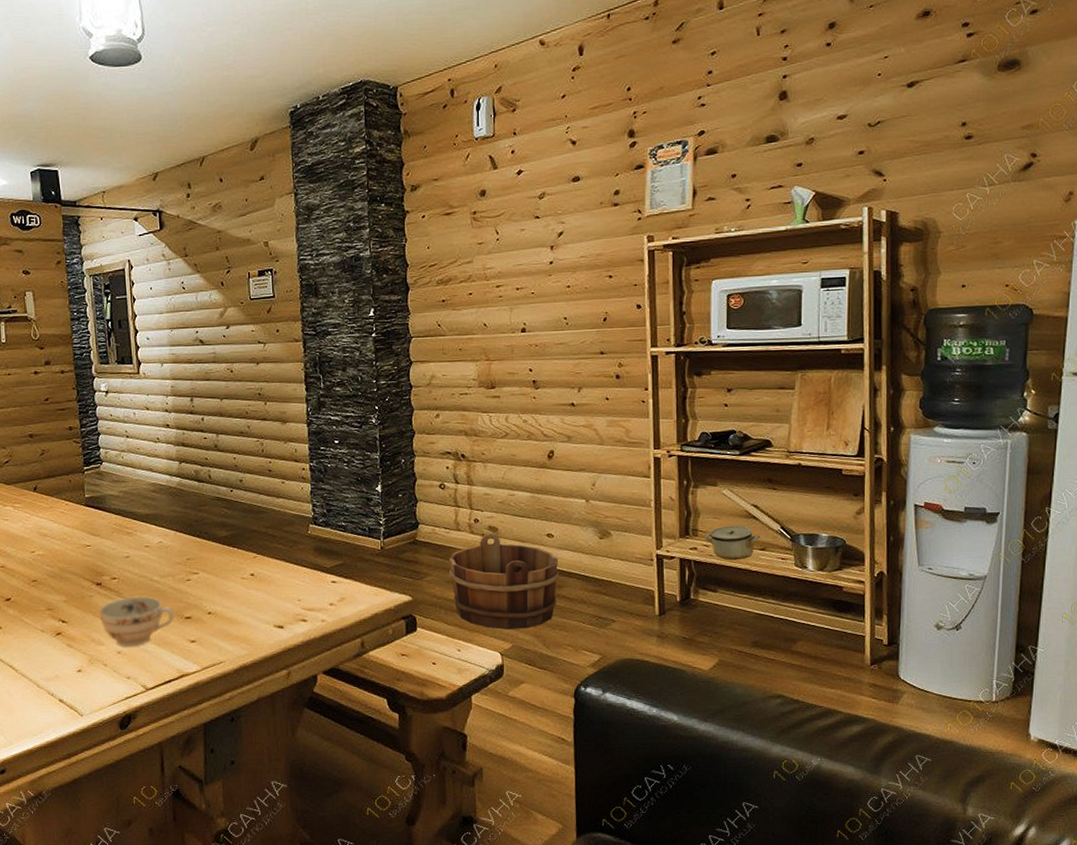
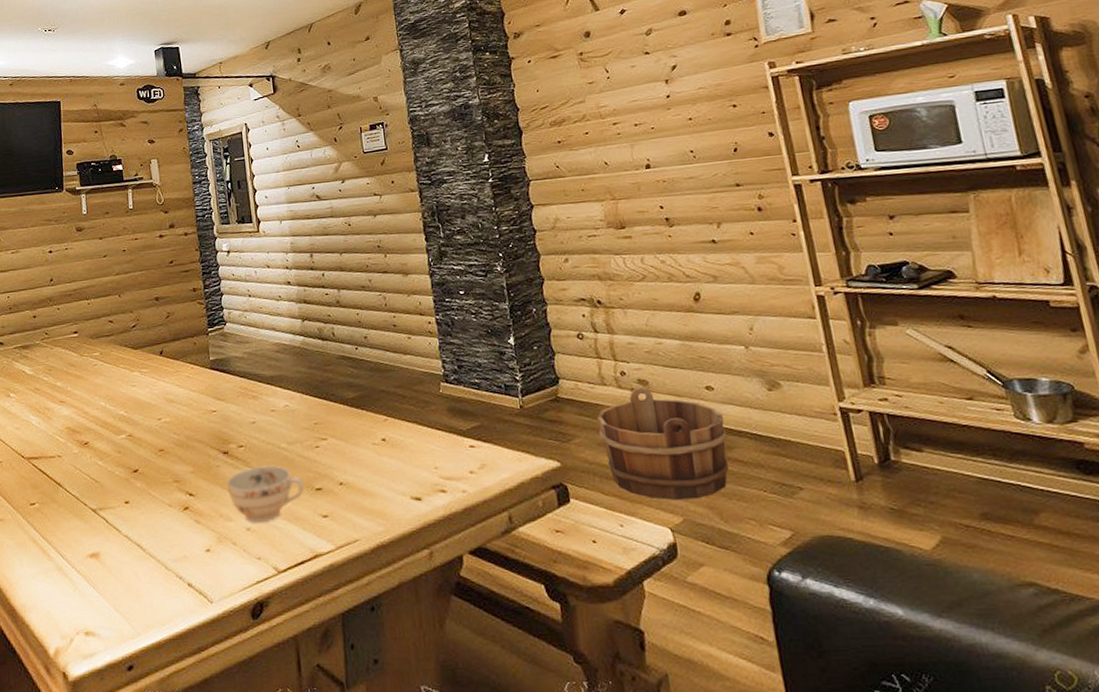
saucepan: present [704,525,761,561] -> none [894,370,964,413]

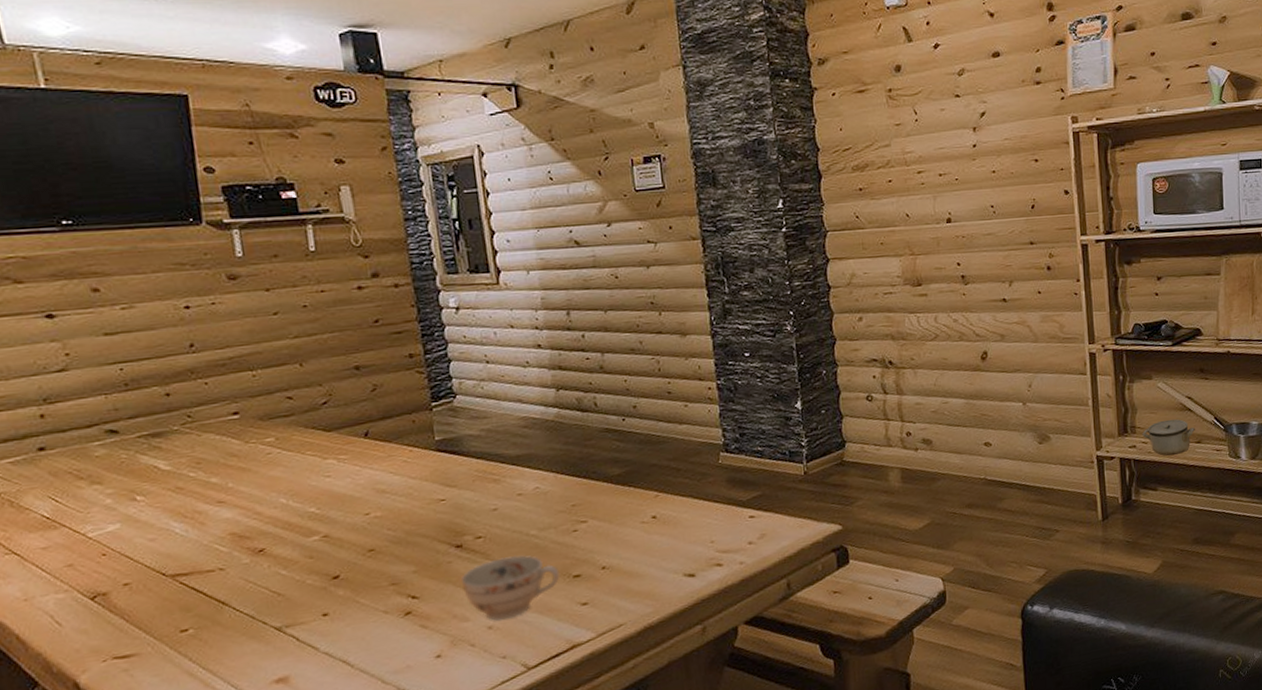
wooden bucket: present [597,387,729,500] -> none [881,447,999,552]
saucepan: none [894,370,964,413] -> present [1142,419,1196,457]

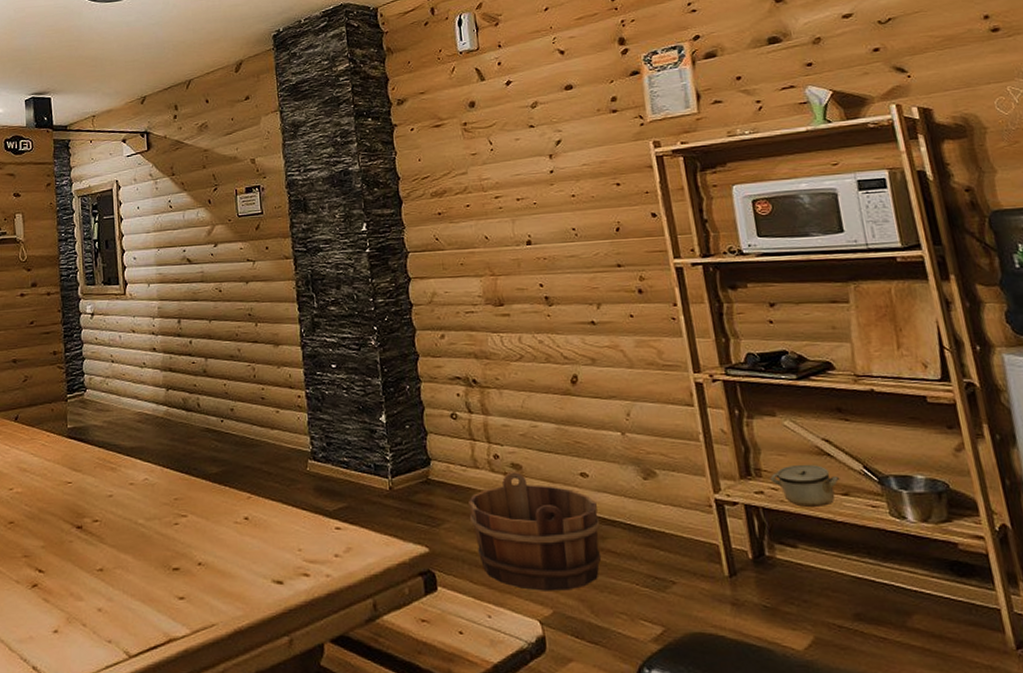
teacup: present [461,555,560,620] -> none [79,541,162,603]
wooden bucket: none [881,447,999,552] -> present [469,472,602,591]

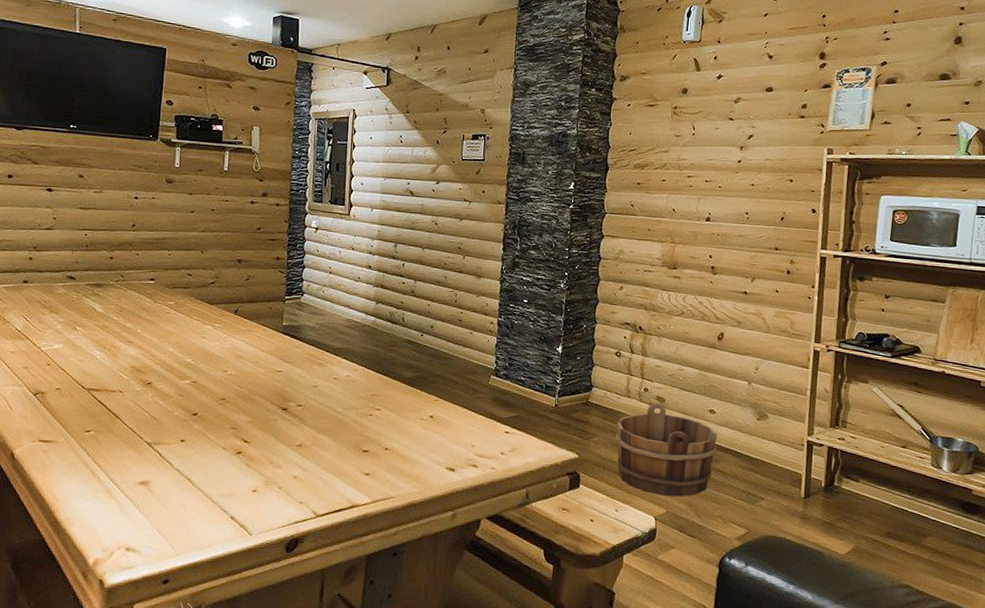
saucepan: present [770,464,840,508] -> none [852,421,903,455]

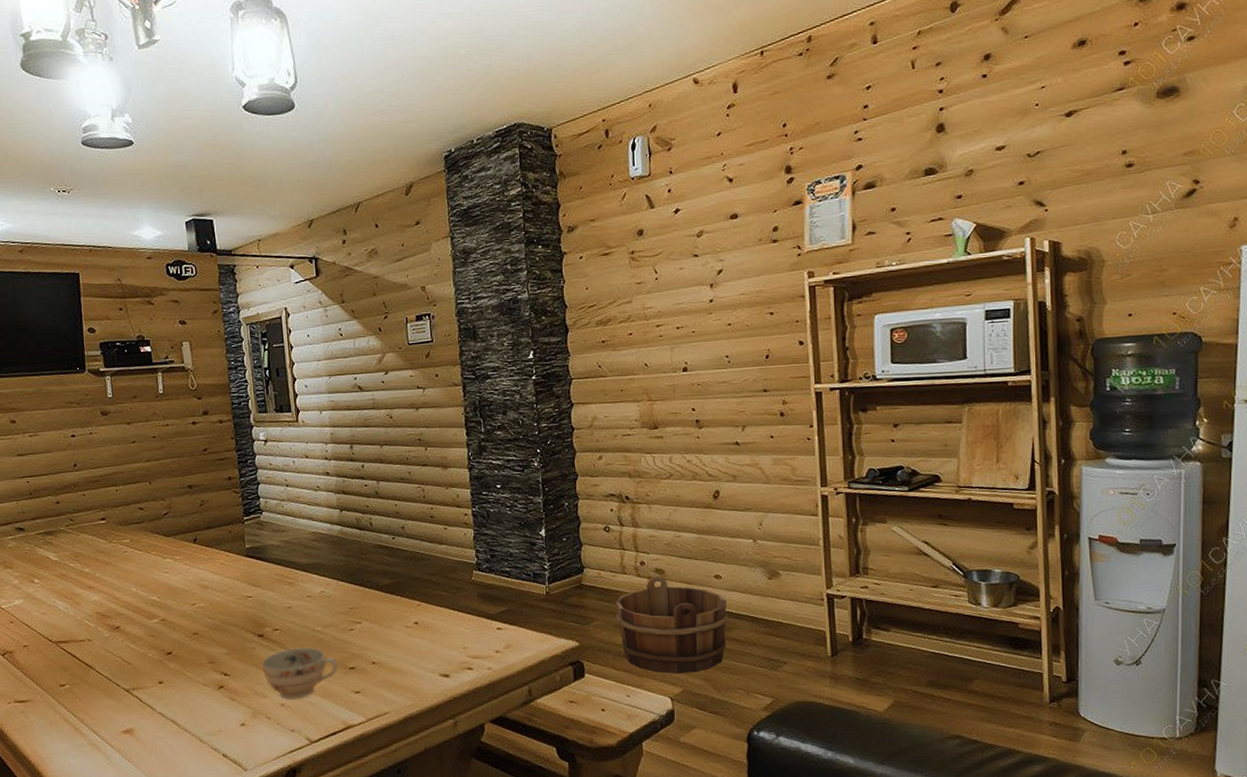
teacup: none [281,424,353,473] -> present [262,646,339,699]

